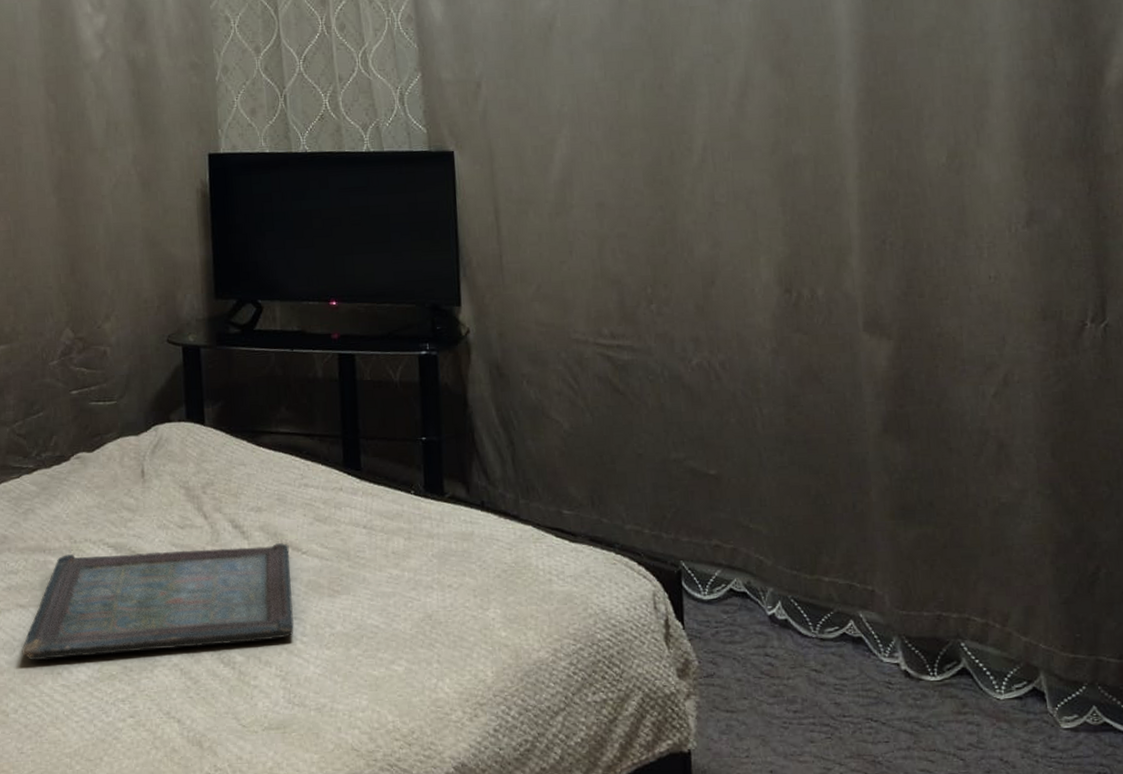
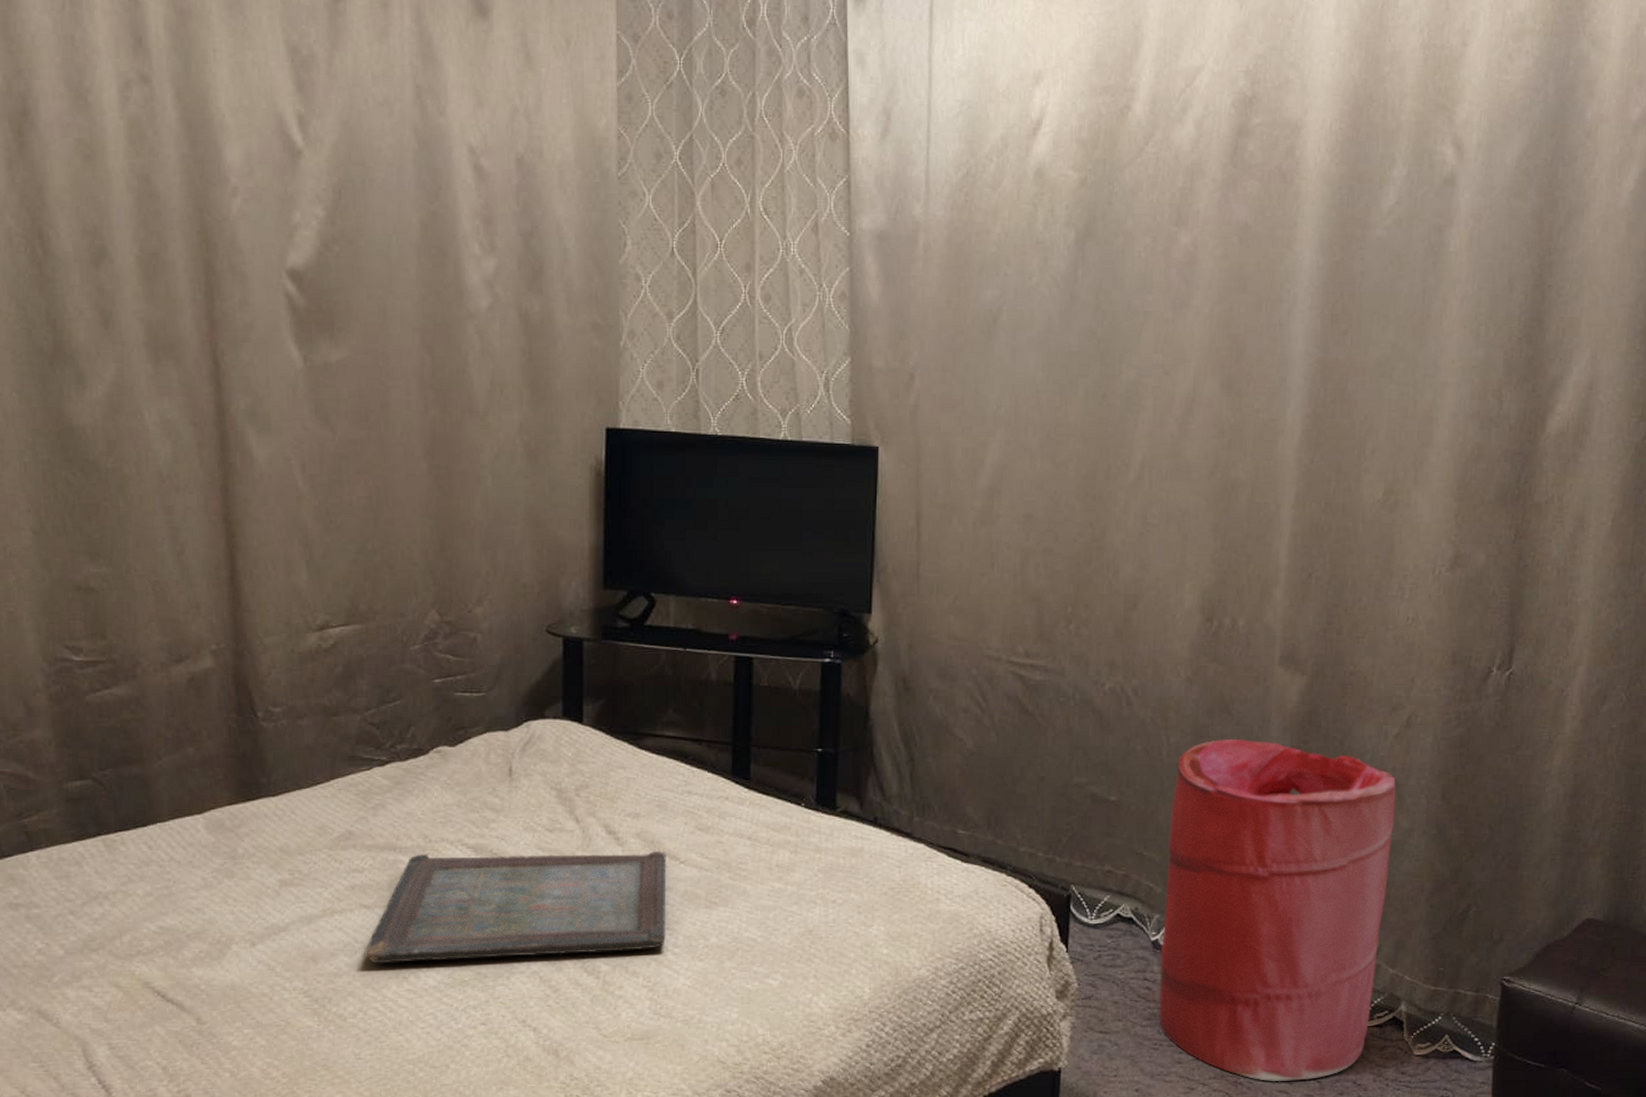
laundry hamper: none [772,407,1008,760] -> present [1158,739,1396,1081]

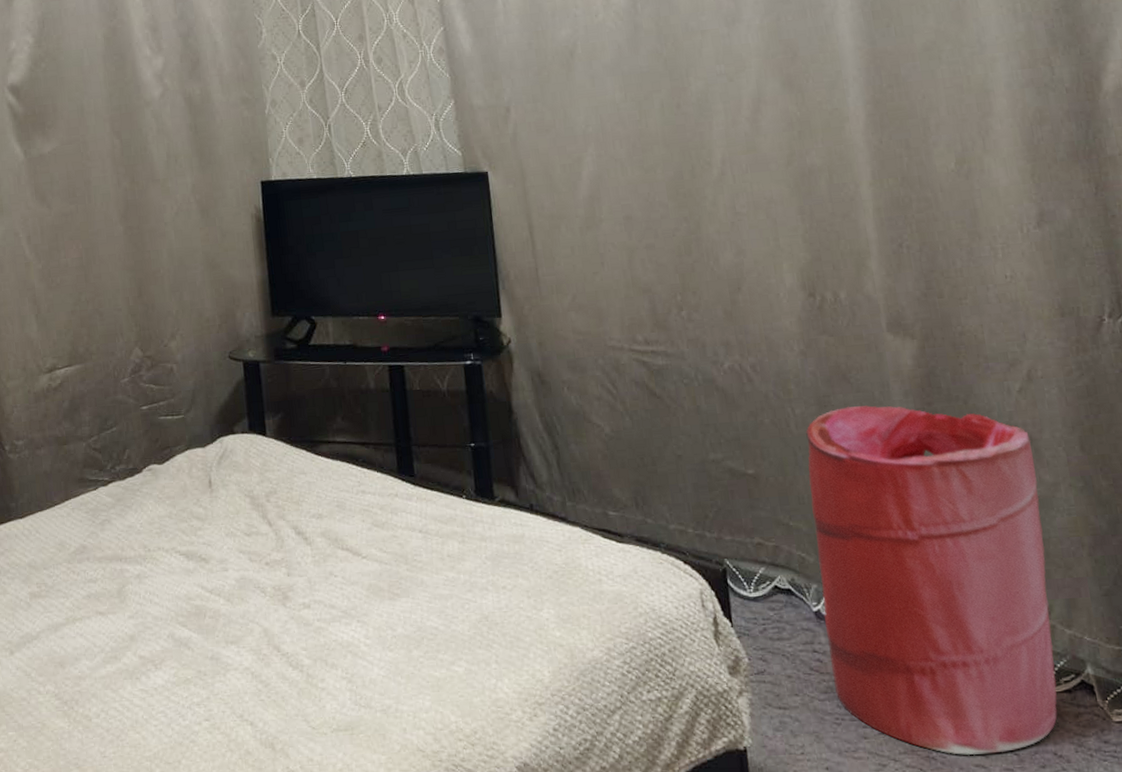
serving tray: present [364,851,667,964] -> none [102,548,358,667]

